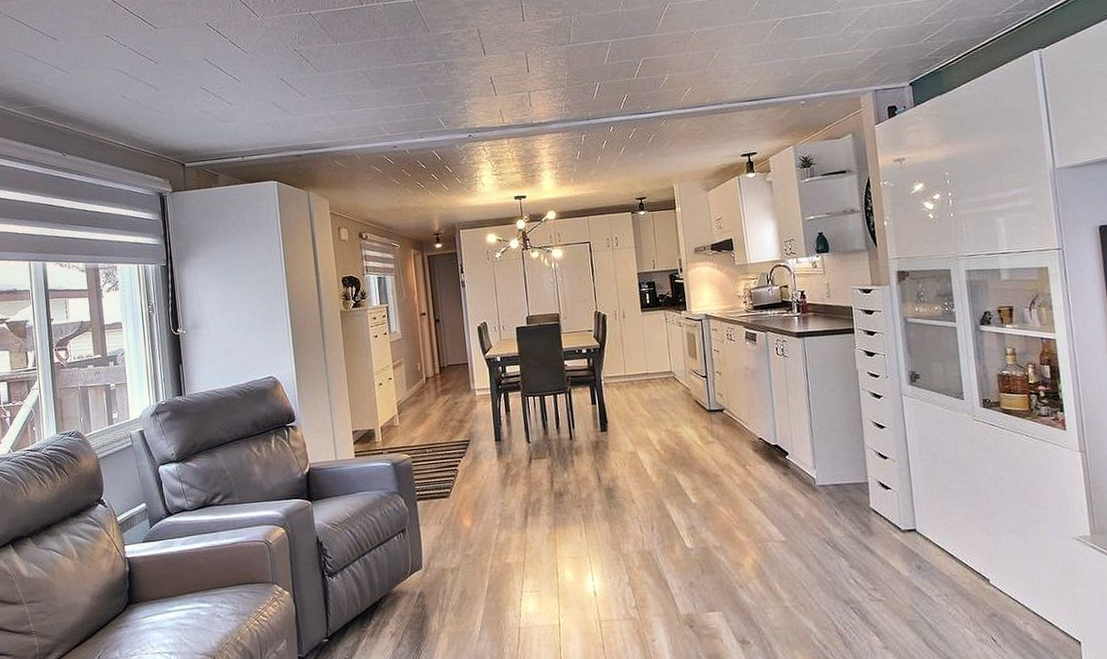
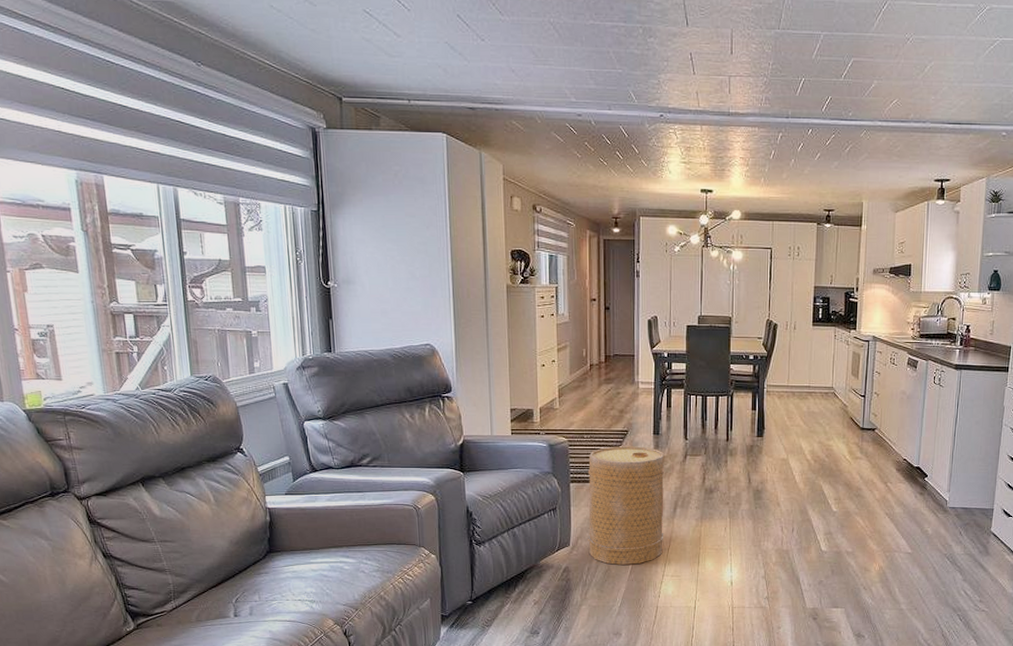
basket: none [433,455,518,585] -> present [587,446,665,565]

